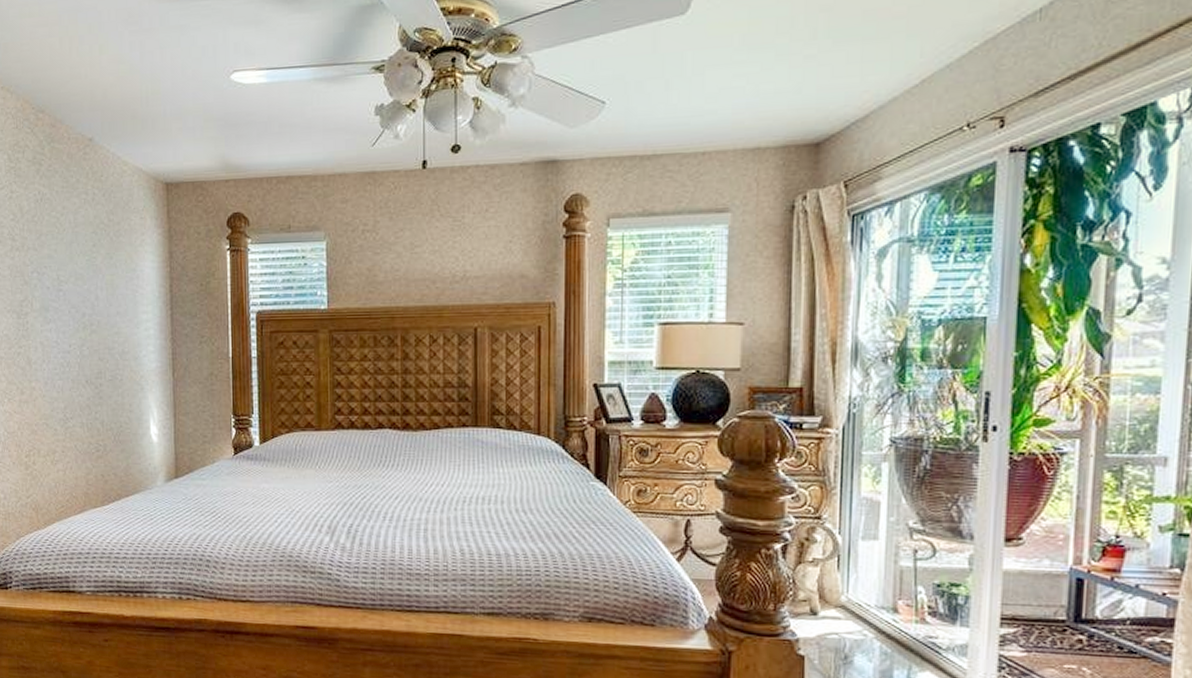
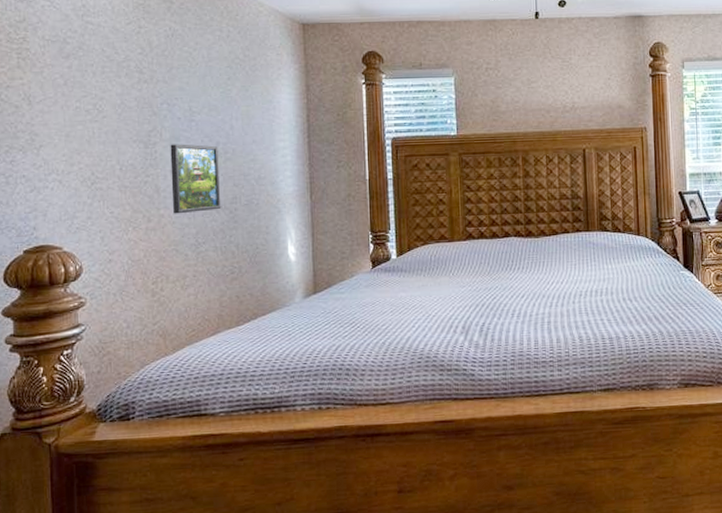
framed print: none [40,314,86,387] -> present [170,144,220,214]

